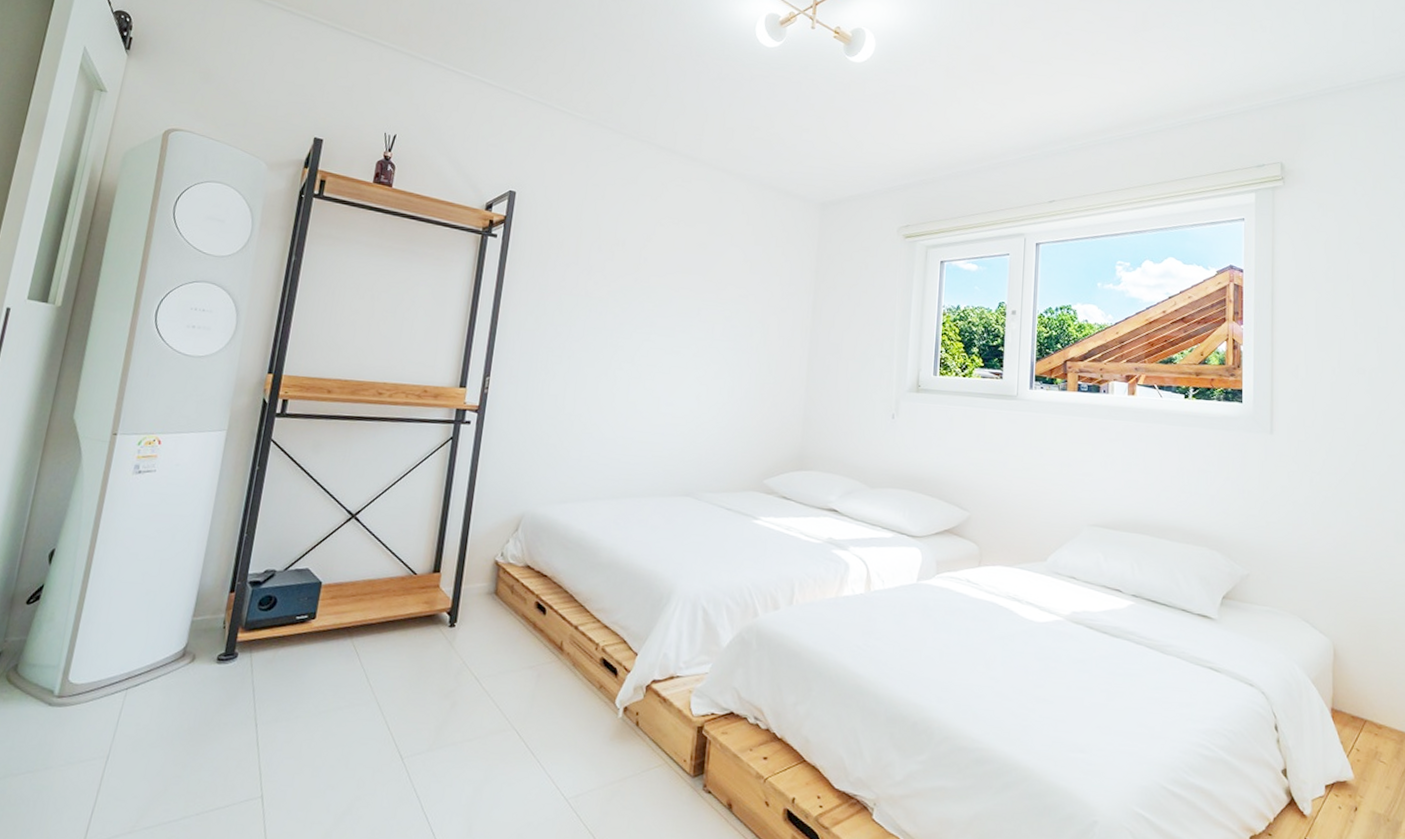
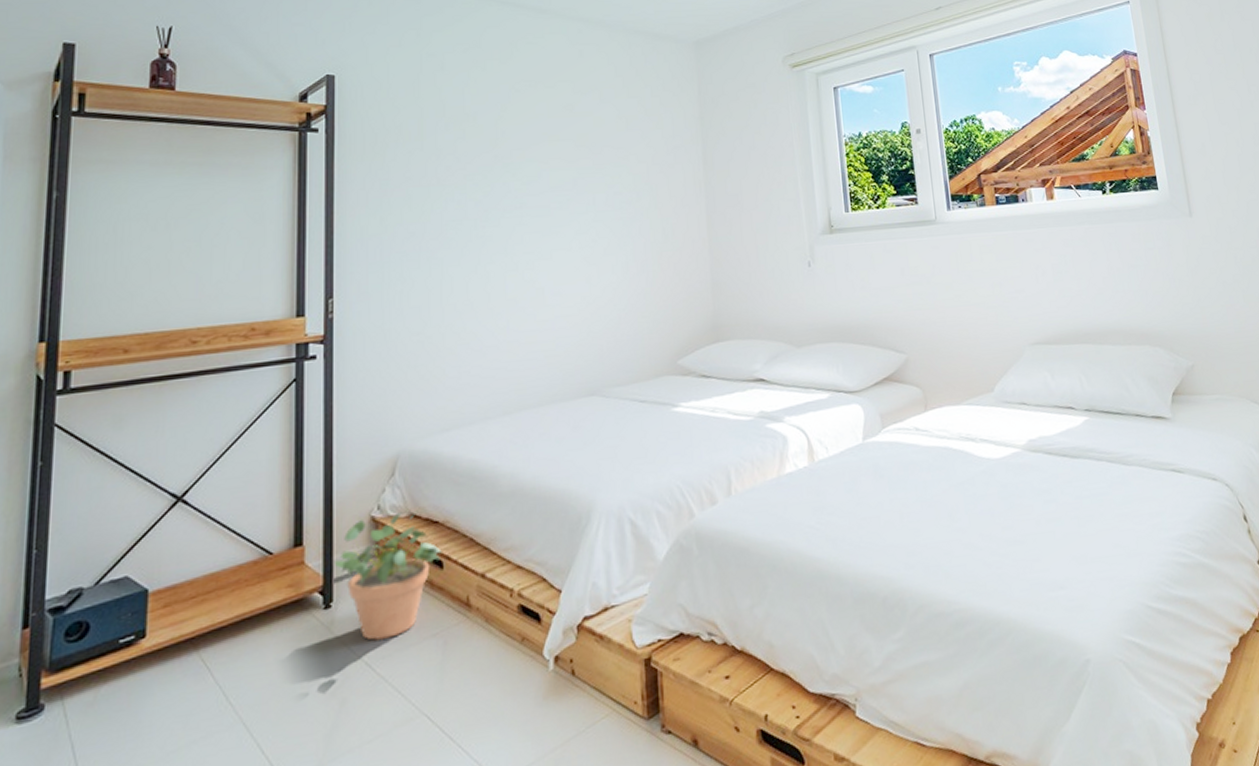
potted plant: none [461,561,546,662] -> present [334,512,442,641]

